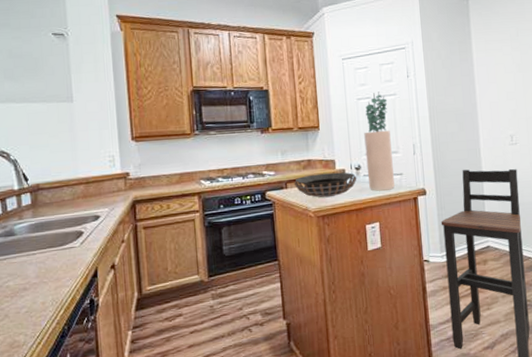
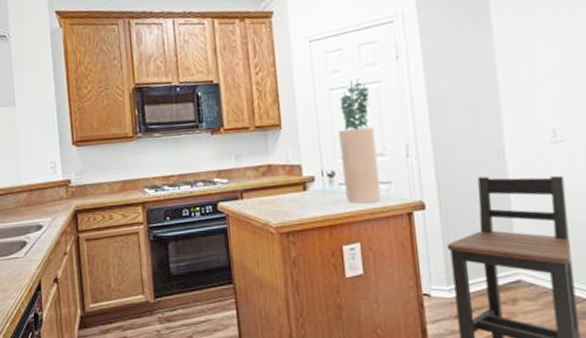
decorative bowl: present [293,172,357,198] -> none [250,180,331,211]

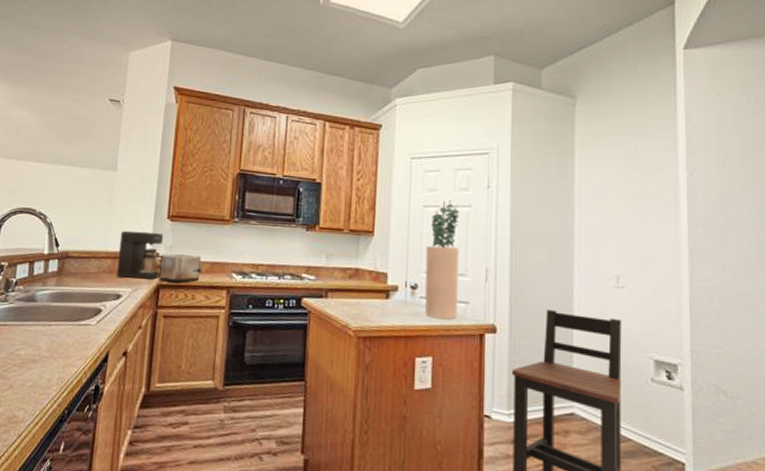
coffee maker: none [30,160,76,209] -> present [116,230,163,280]
toaster: none [73,176,115,207] -> present [159,253,202,283]

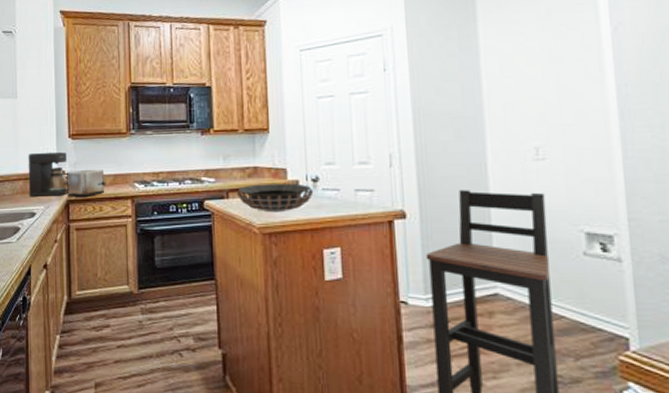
decorative bowl: none [335,286,412,317] -> present [236,183,314,213]
vase: present [424,200,460,320] -> none [324,88,363,209]

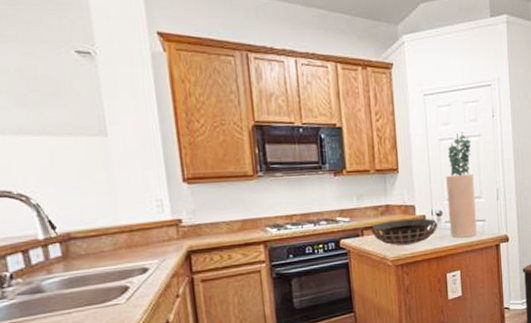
coffee maker: present [28,151,68,196] -> none [130,198,189,251]
toaster: present [67,169,106,197] -> none [184,215,234,247]
vase: none [324,88,363,209] -> present [446,132,477,238]

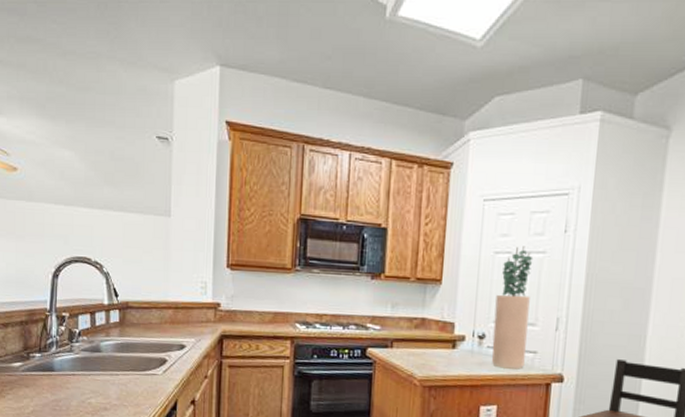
decorative bowl: present [370,218,438,246] -> none [401,336,479,367]

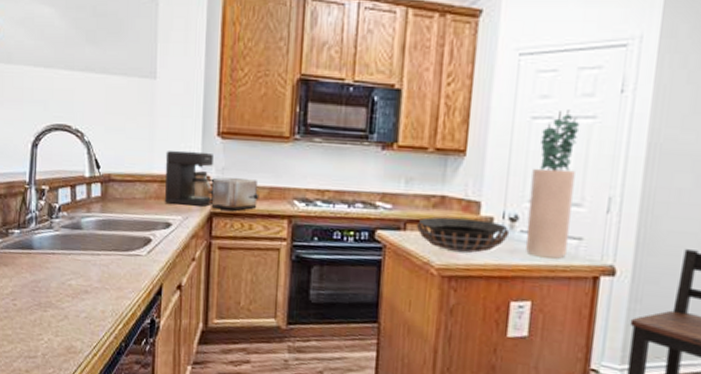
coffee maker: none [178,280,224,330] -> present [164,150,214,207]
toaster: none [222,303,265,333] -> present [211,177,259,211]
decorative bowl: none [401,336,479,367] -> present [416,217,510,254]

